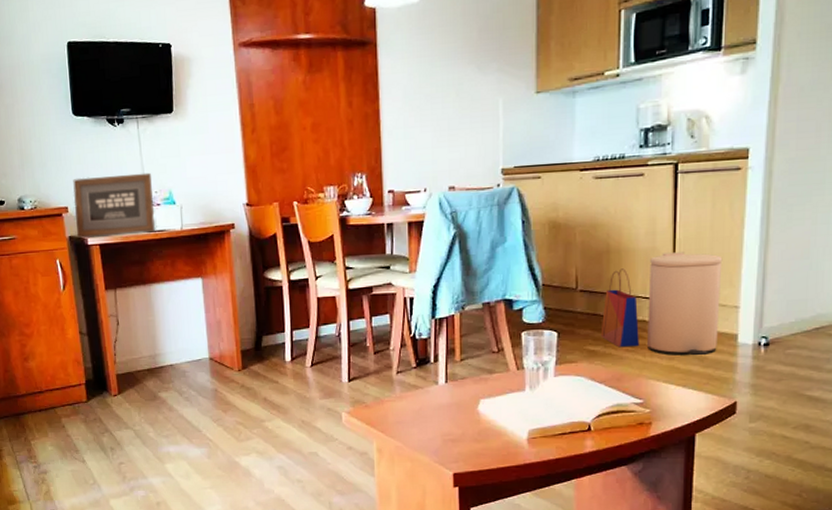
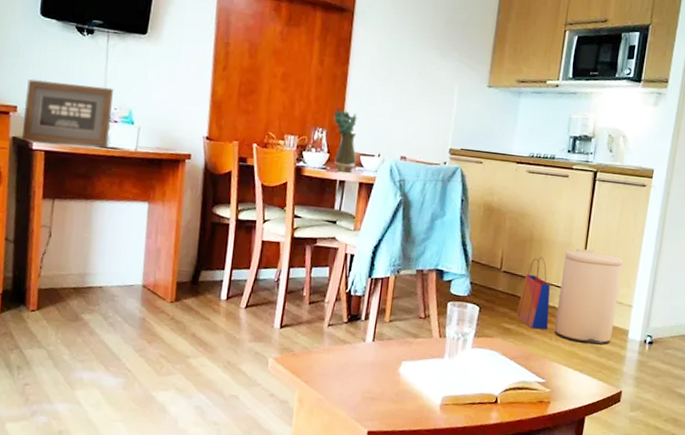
vase: none [370,146,402,214] -> present [333,106,357,173]

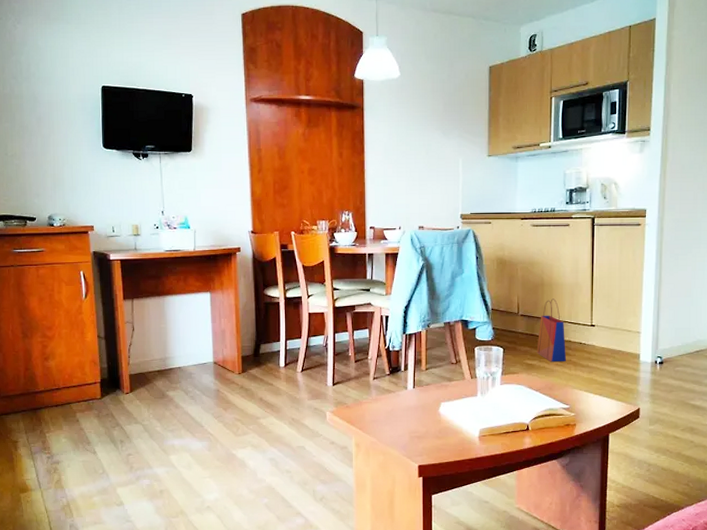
picture frame: present [21,79,113,148] -> none [99,200,171,253]
vase: present [333,106,357,173] -> none [356,190,381,246]
pedal bin: present [554,248,624,346] -> none [572,287,628,371]

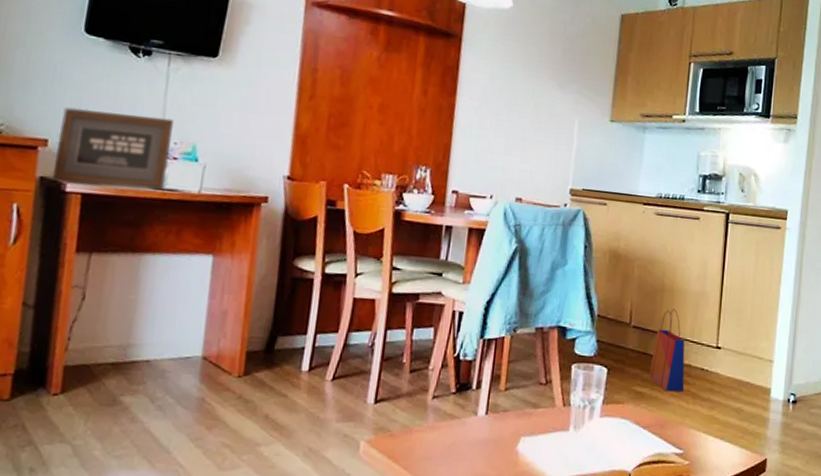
picture frame: none [99,200,171,253] -> present [51,107,174,190]

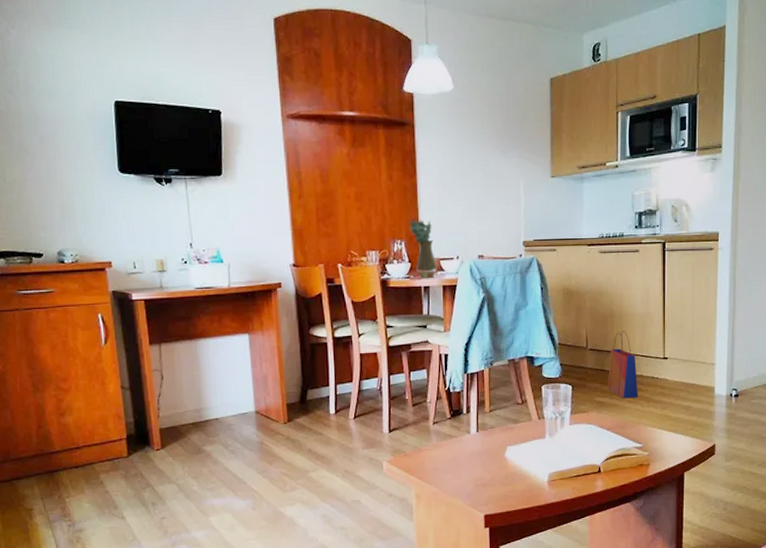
picture frame: present [51,107,174,190] -> none [117,231,202,293]
vase: none [438,141,466,217] -> present [409,217,437,278]

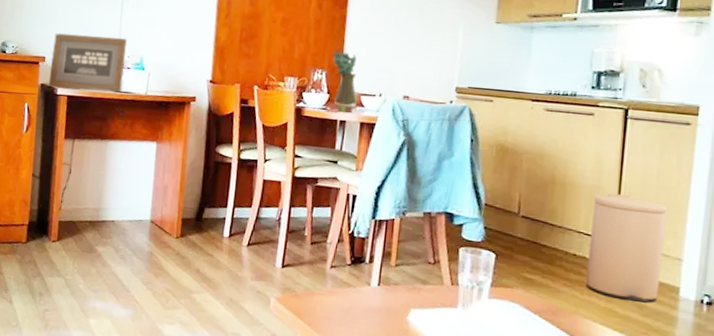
picture frame: none [117,231,202,293] -> present [48,33,127,93]
shopping bag: present [607,330,638,399] -> none [539,201,579,282]
pedal bin: none [644,317,701,406] -> present [586,193,668,304]

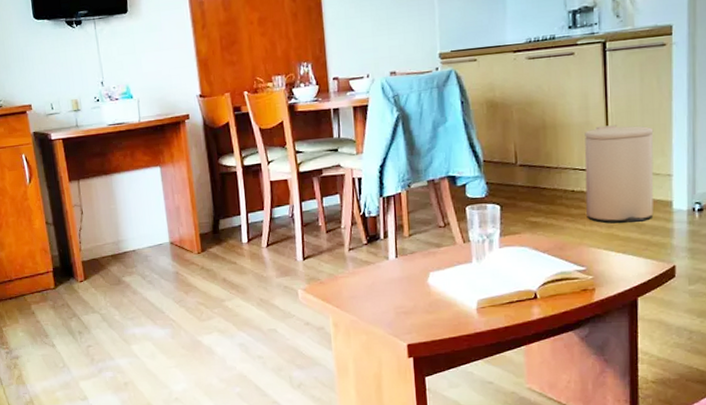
picture frame: present [48,33,127,93] -> none [35,69,114,133]
vase: present [332,47,357,113] -> none [315,37,346,100]

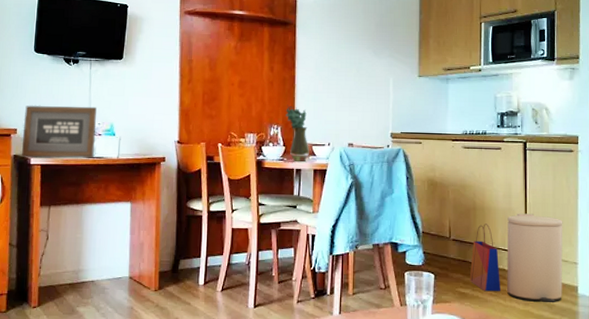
picture frame: none [35,69,114,133] -> present [21,105,97,158]
vase: none [315,37,346,100] -> present [286,105,309,161]
shopping bag: none [541,143,578,218] -> present [469,224,500,292]

